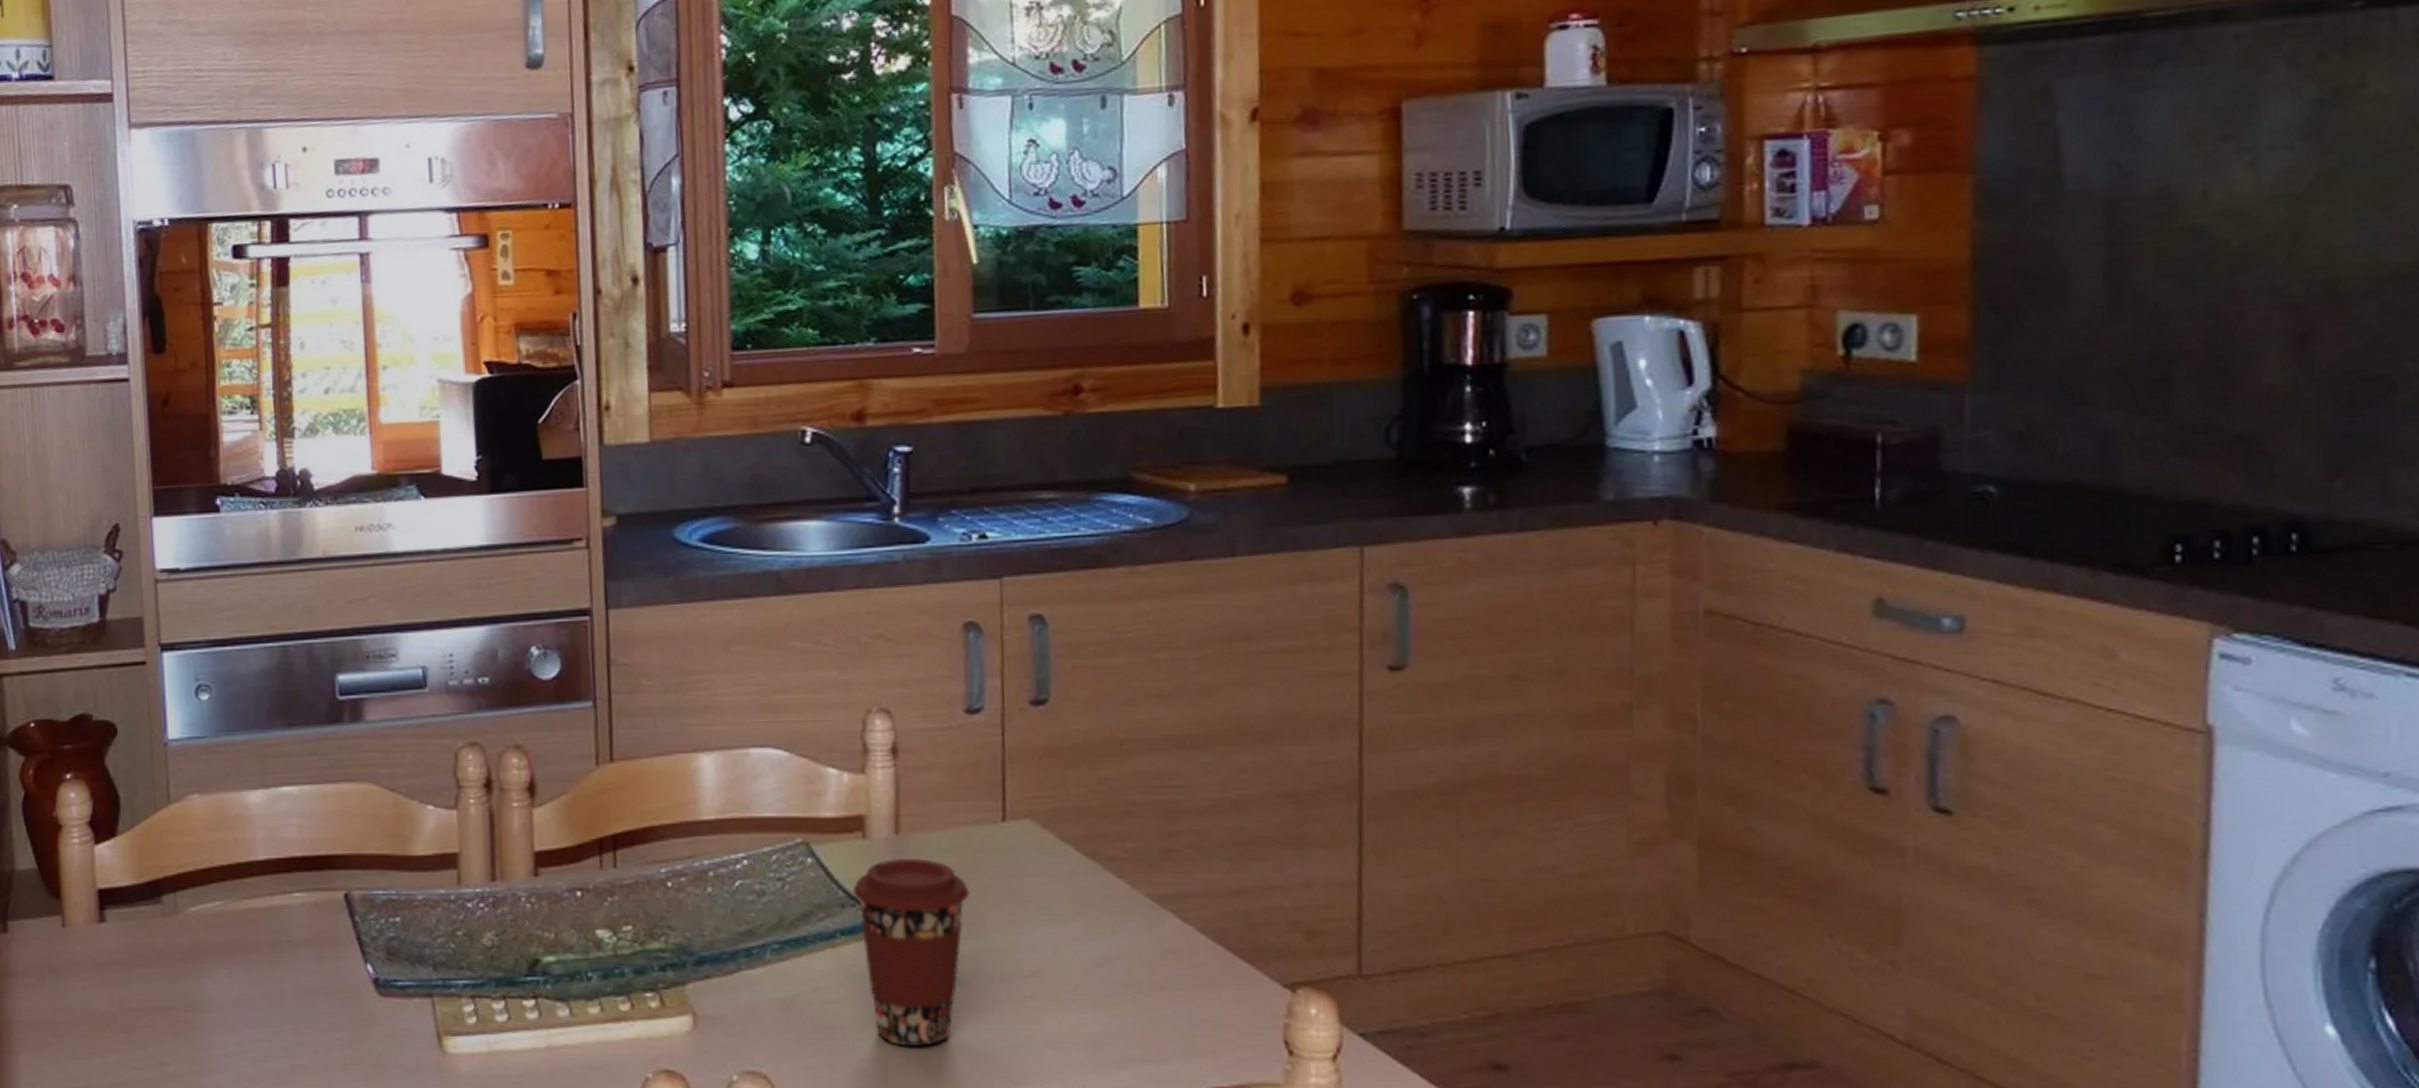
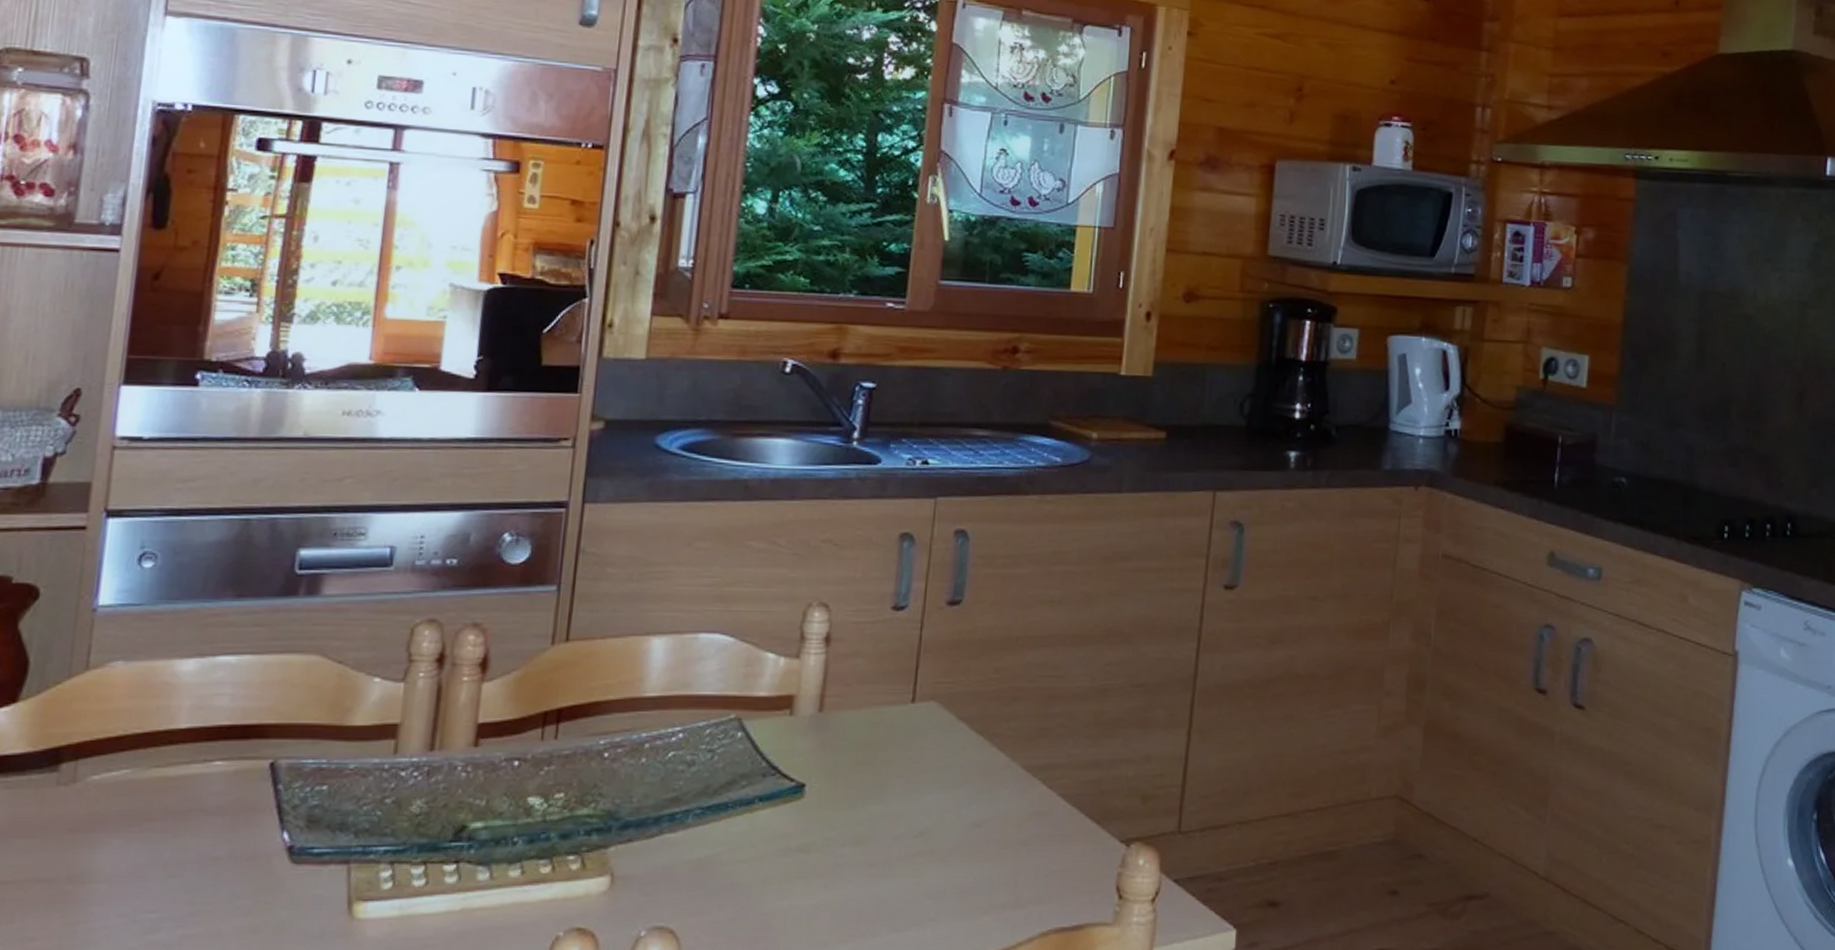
coffee cup: present [852,858,970,1048] -> none [774,733,877,901]

